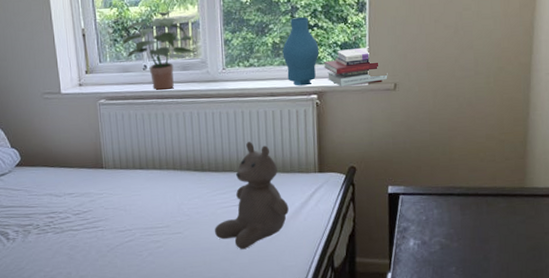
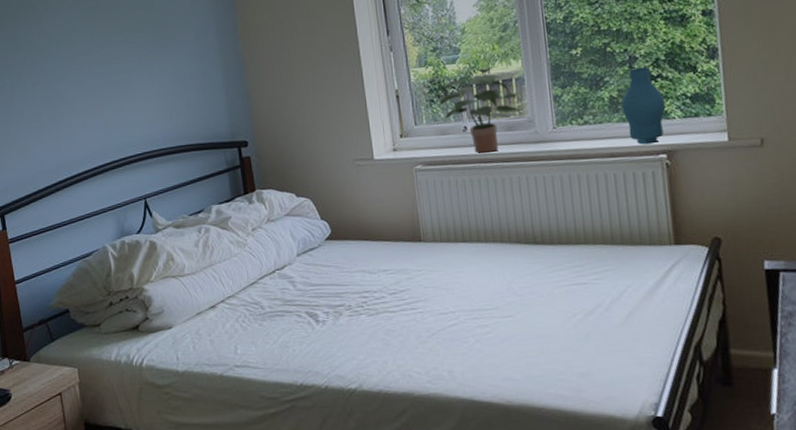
teddy bear: present [215,142,289,249] -> none [552,210,641,336]
books: present [323,47,388,87] -> none [671,97,752,144]

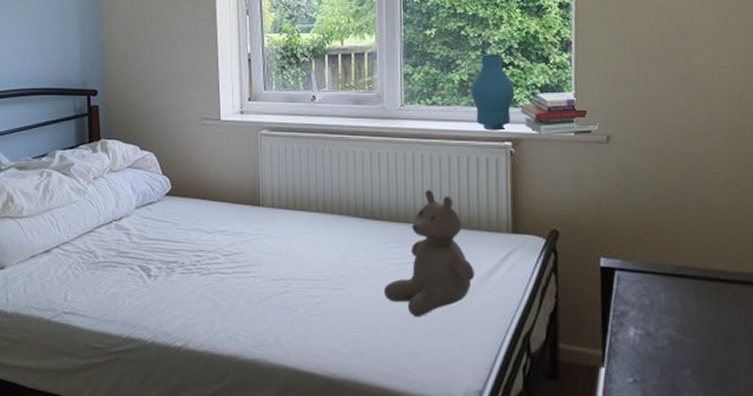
potted plant: present [439,66,523,154] -> none [290,39,372,125]
teddy bear: none [552,210,641,336] -> present [384,190,475,316]
books: none [671,97,752,144] -> present [520,91,599,135]

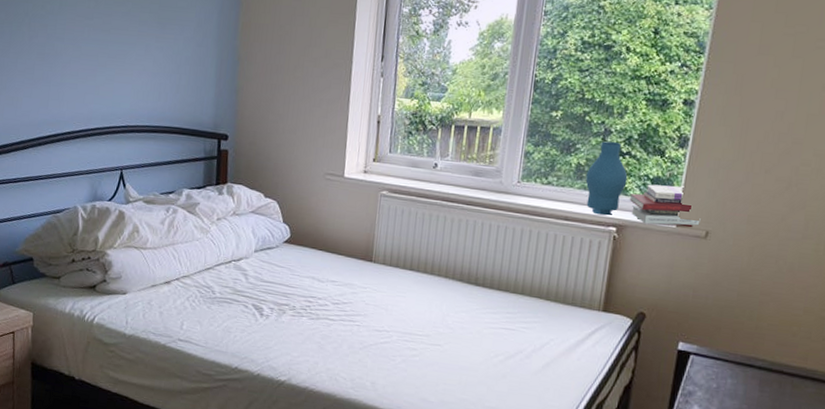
teddy bear: present [384,190,475,316] -> none [477,264,563,377]

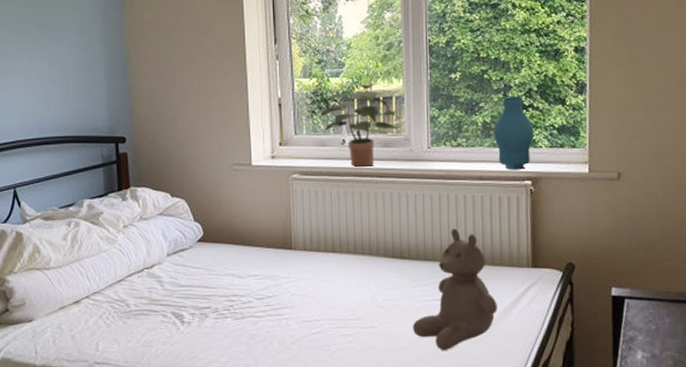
potted plant: none [416,110,493,194] -> present [320,83,400,168]
teddy bear: none [477,264,563,377] -> present [413,229,498,350]
books: present [629,184,701,228] -> none [539,131,611,173]

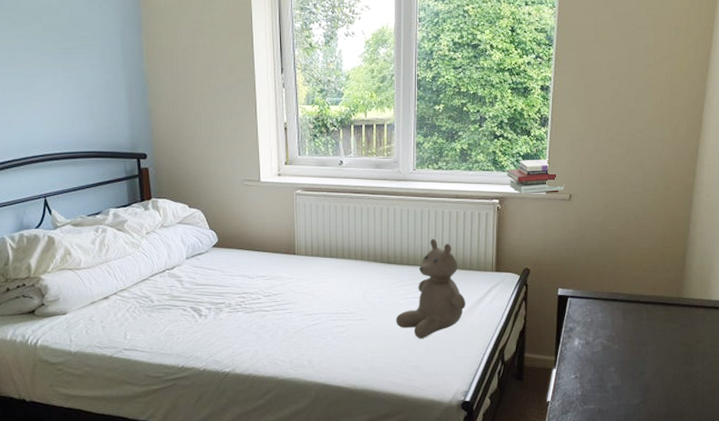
potted plant: present [320,83,400,168] -> none [321,112,390,186]
vase: present [493,97,534,170] -> none [469,127,503,191]
books: none [539,131,611,173] -> present [506,159,564,194]

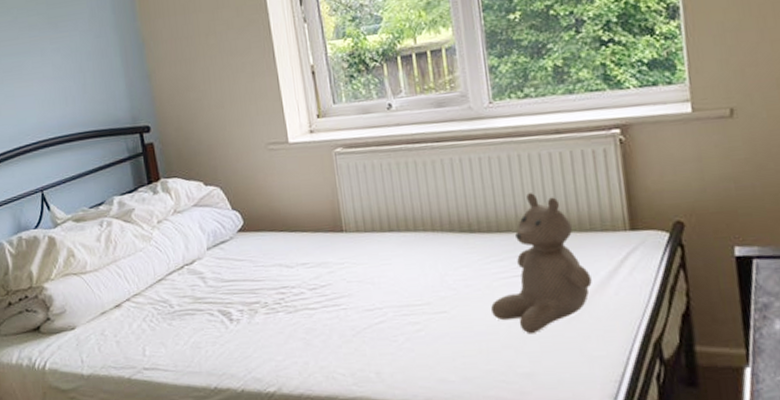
books: present [506,159,564,194] -> none [625,63,720,117]

